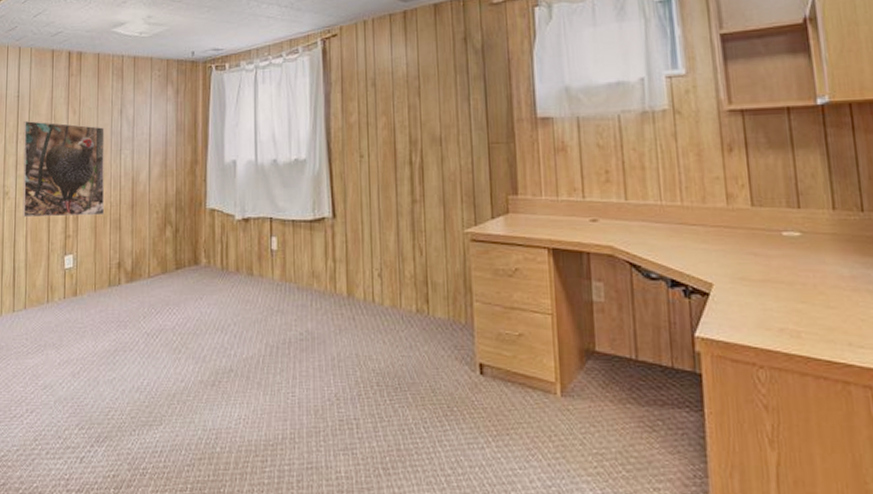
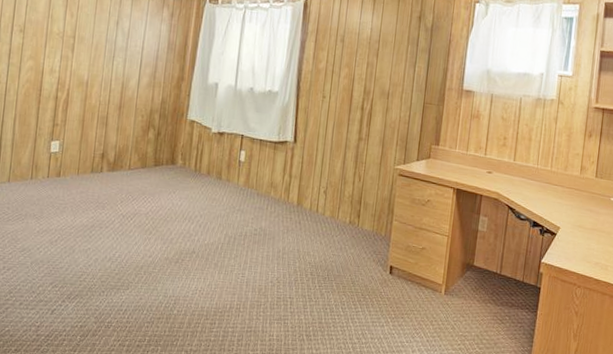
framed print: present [22,121,105,218] -> none [12,15,100,111]

